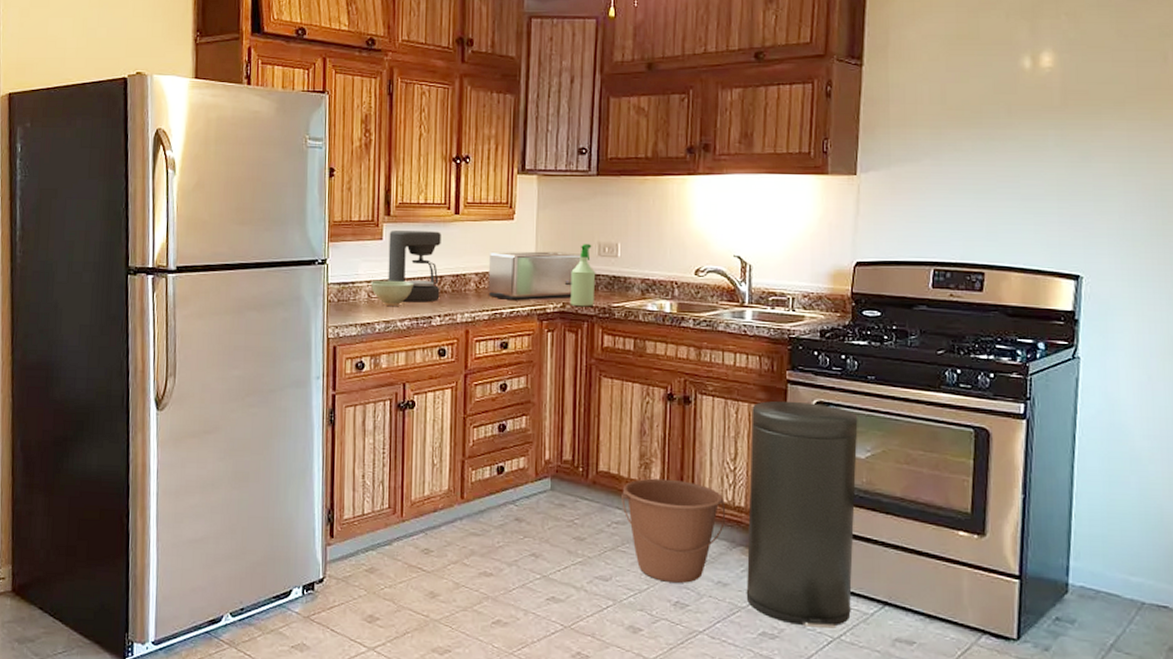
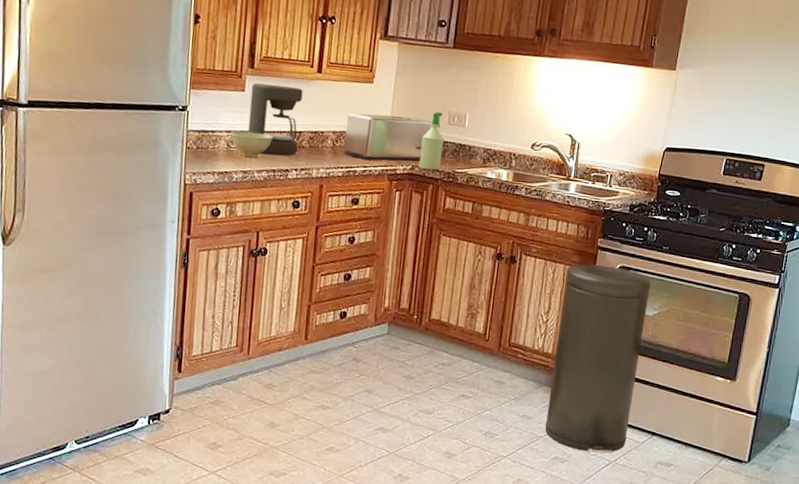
bucket: present [622,478,726,583] -> none [448,326,536,416]

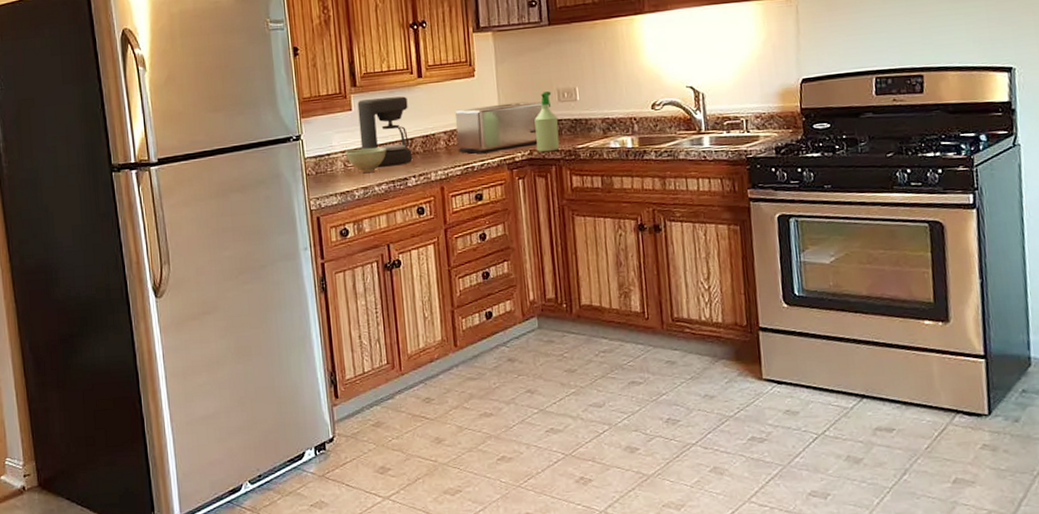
pedal bin: present [545,264,651,454] -> none [719,217,832,427]

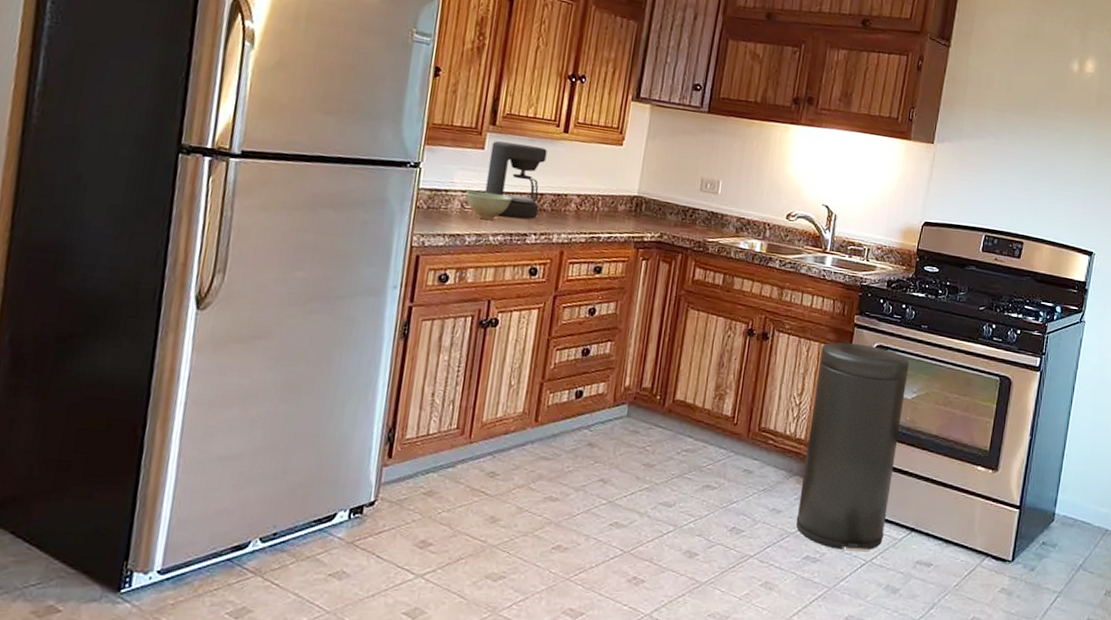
toaster: present [454,101,543,154] -> none [588,175,684,229]
spray bottle: present [534,91,560,153] -> none [668,178,696,240]
pedal bin: none [719,217,832,427] -> present [796,342,910,552]

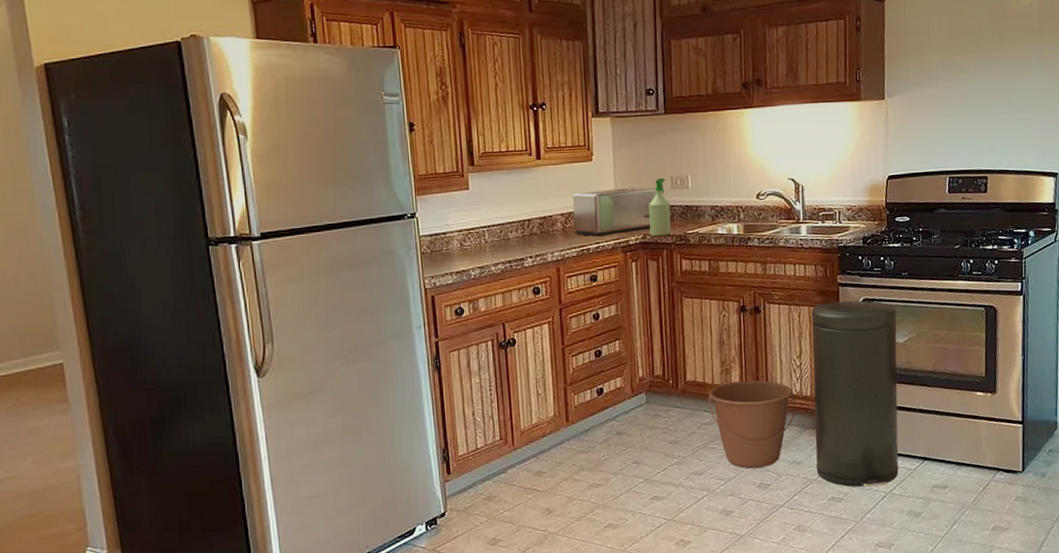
bowl: present [465,191,513,220] -> none [461,227,504,252]
coffee maker: present [484,141,547,219] -> none [475,177,530,247]
toaster: none [588,175,684,229] -> present [572,187,657,237]
spray bottle: none [668,178,696,240] -> present [648,178,672,237]
bucket: none [693,409,788,510] -> present [708,380,796,469]

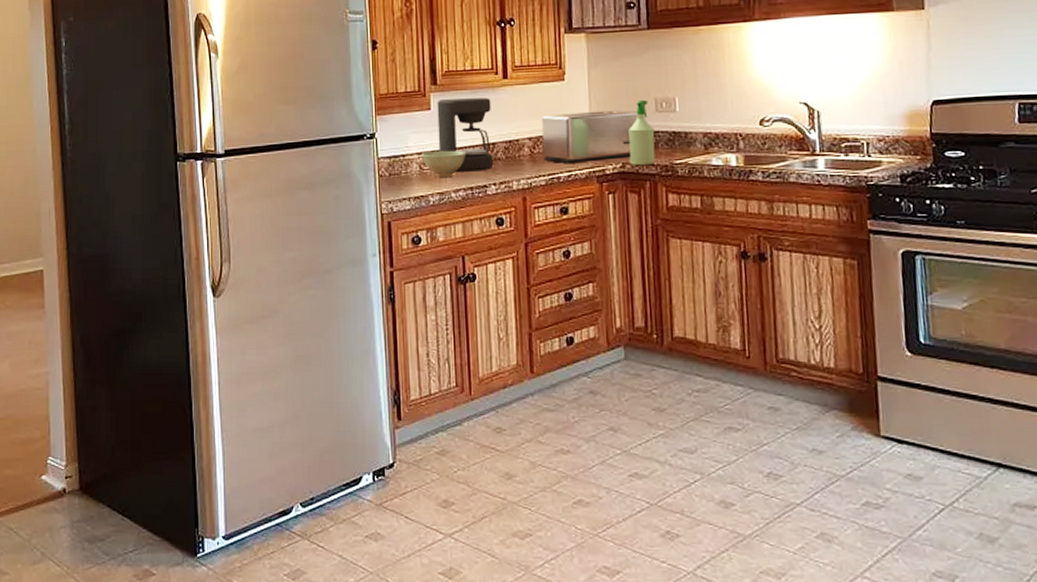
bowl: none [461,227,504,252] -> present [421,150,467,177]
coffee maker: none [475,177,530,247] -> present [437,98,494,172]
bucket: present [708,380,796,469] -> none [701,342,815,452]
pedal bin: present [811,300,899,488] -> none [833,252,962,495]

